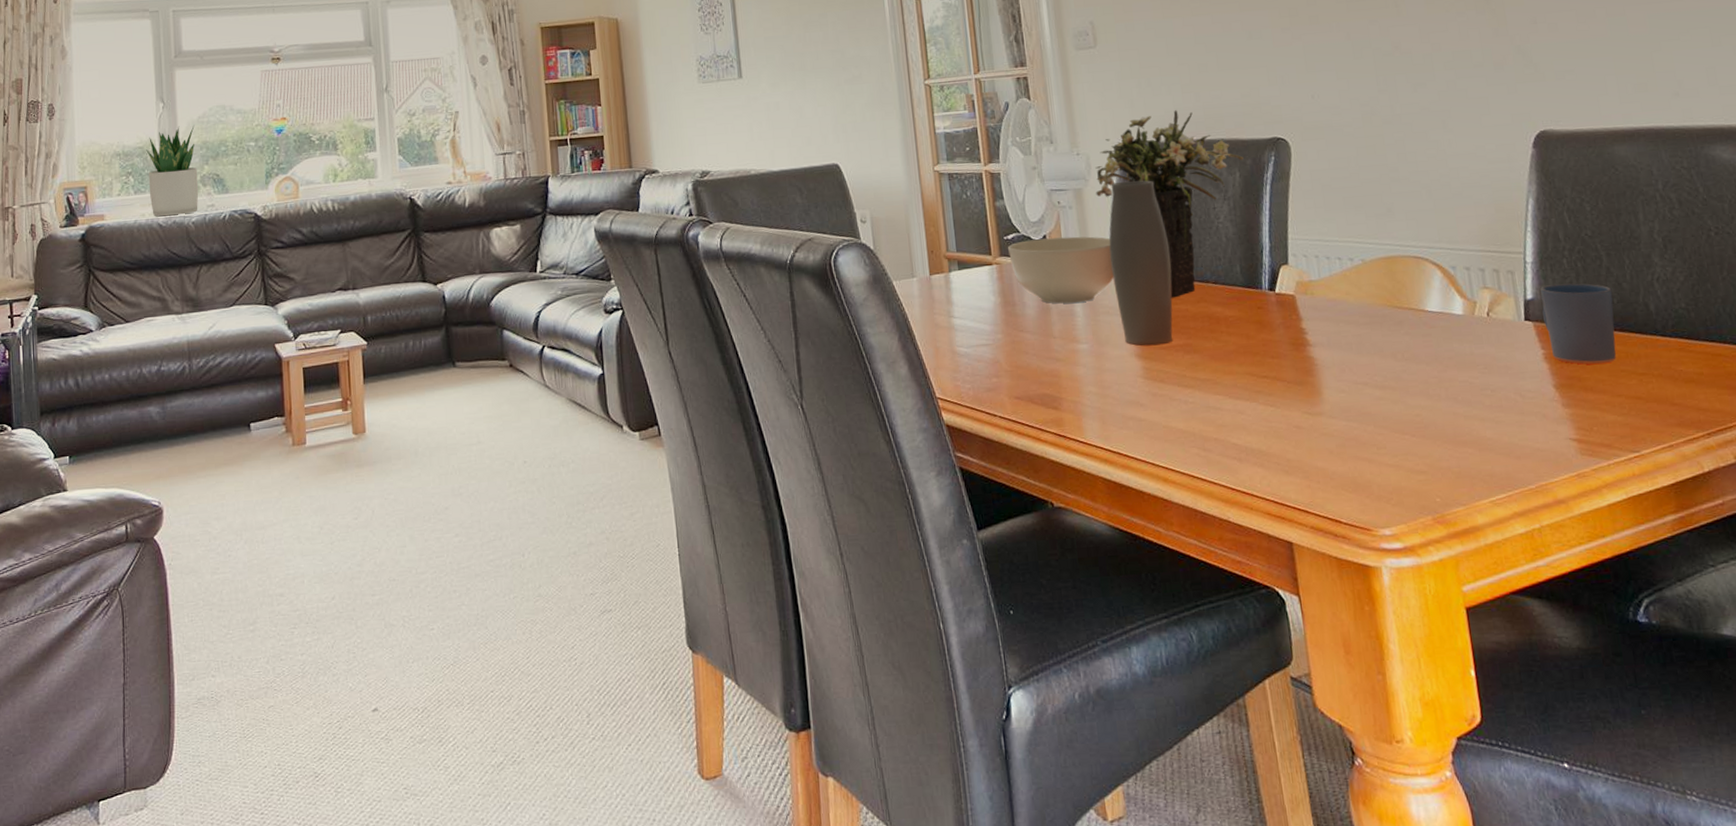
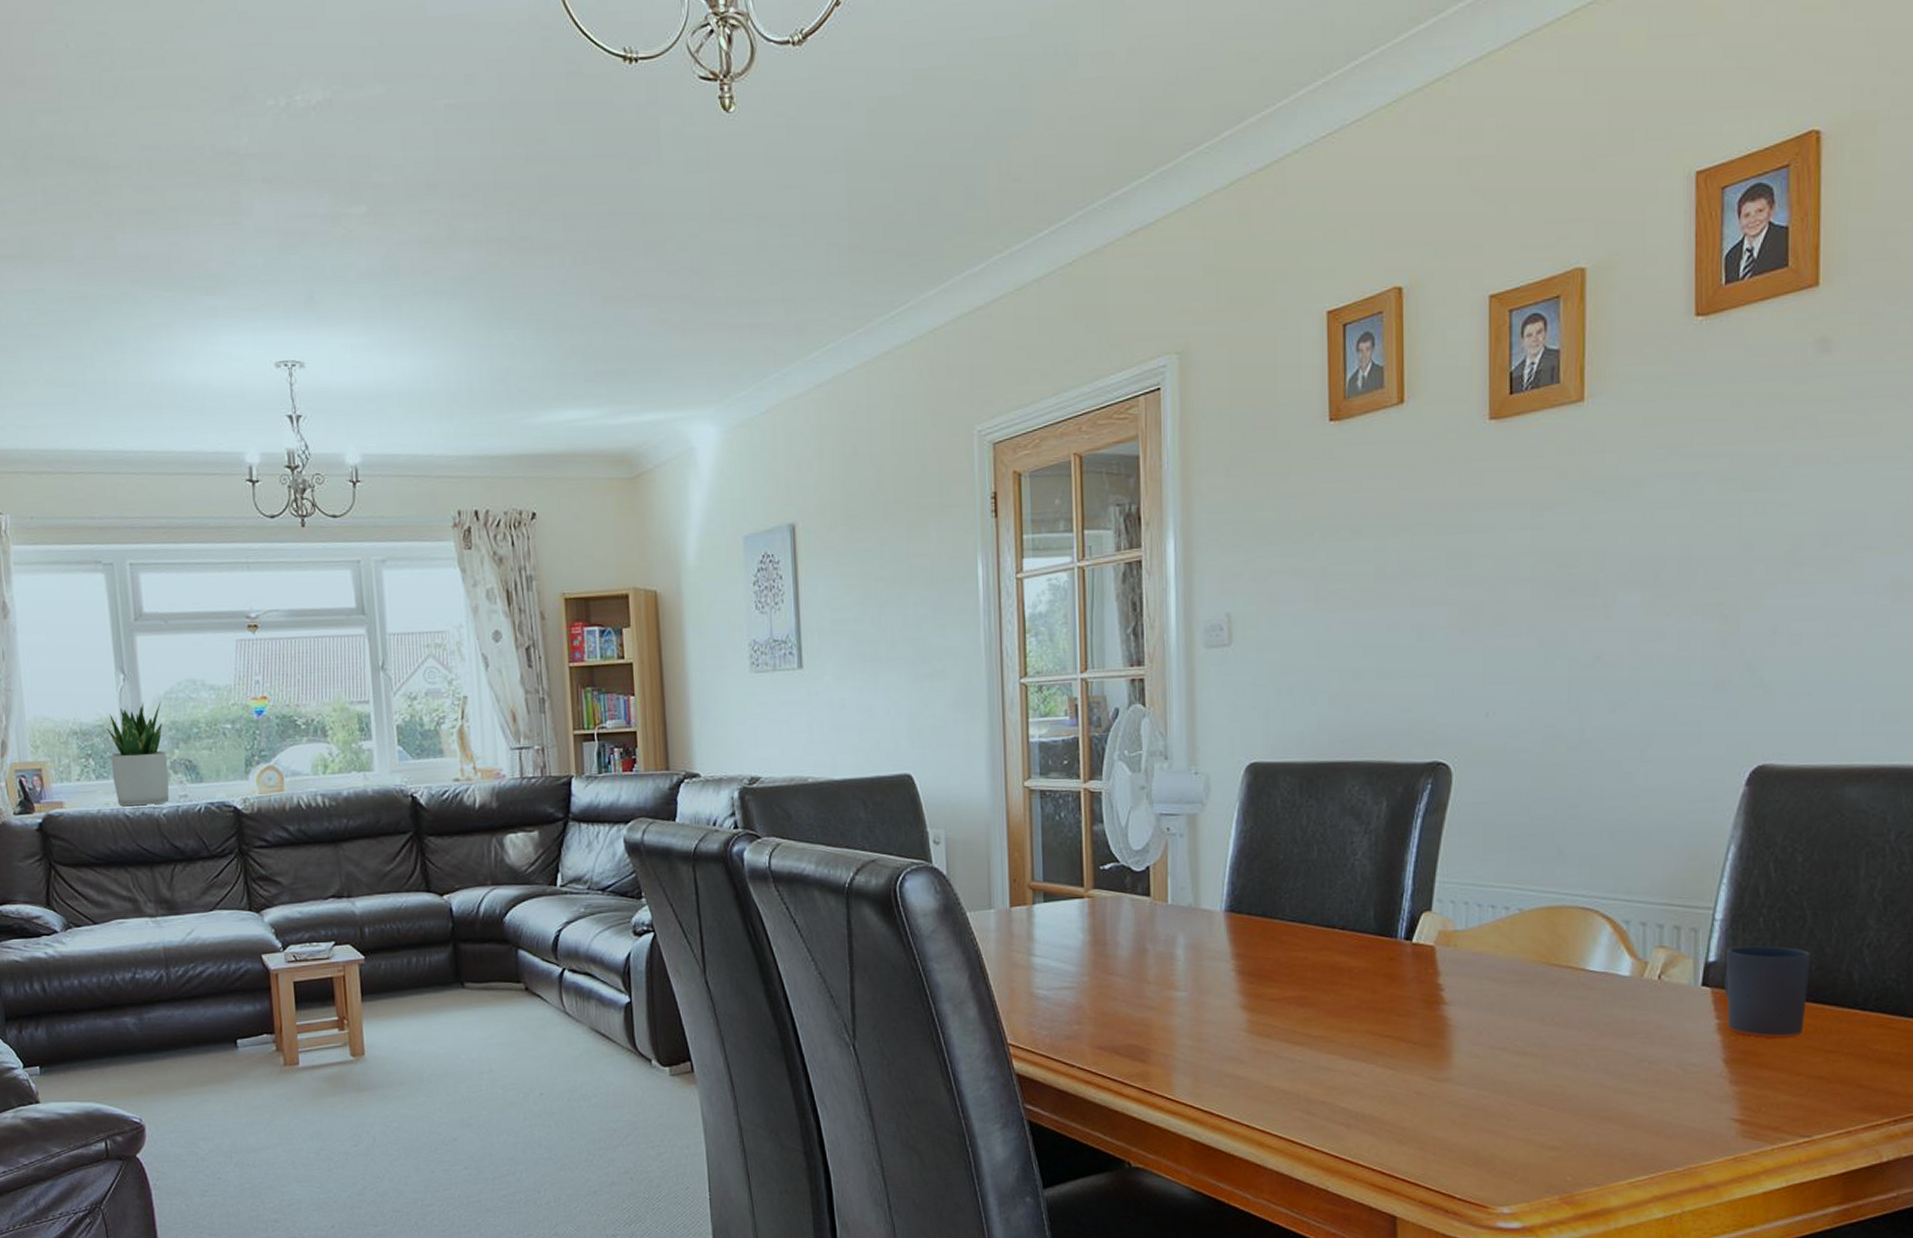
bowl: present [1007,236,1114,304] -> none [1102,869,1225,945]
flower arrangement: present [1095,110,1244,298] -> none [1213,725,1394,944]
vase: present [1109,180,1173,346] -> none [1222,807,1294,997]

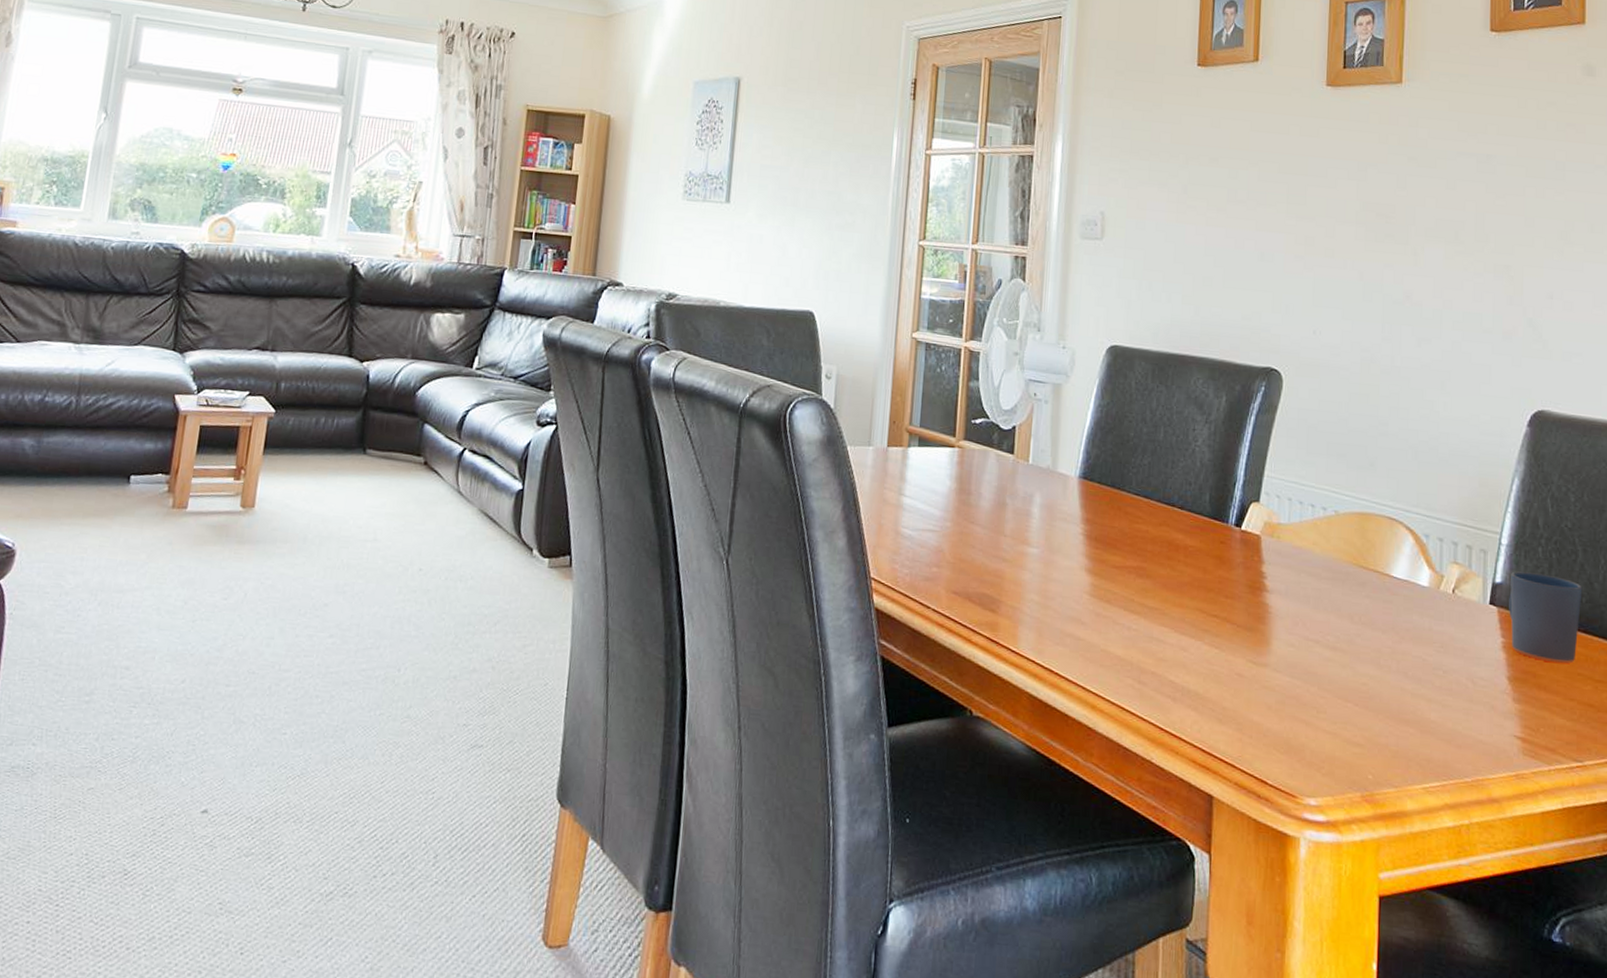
planter: present [107,701,170,807] -> none [70,141,135,238]

